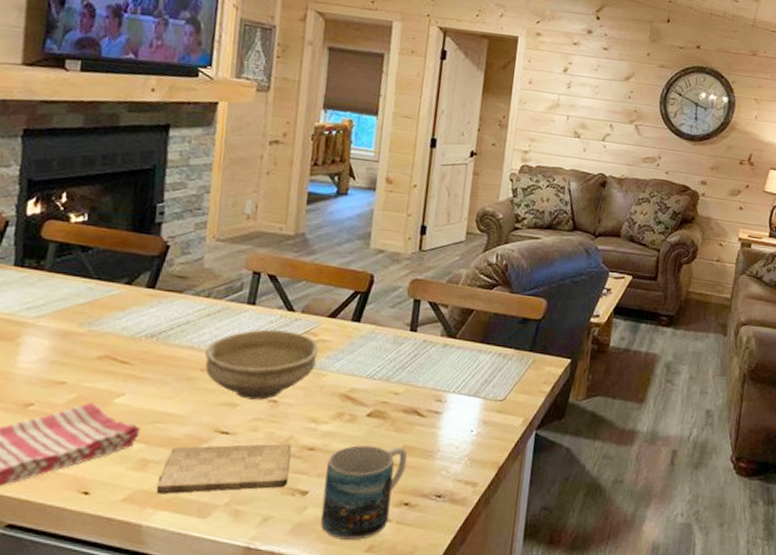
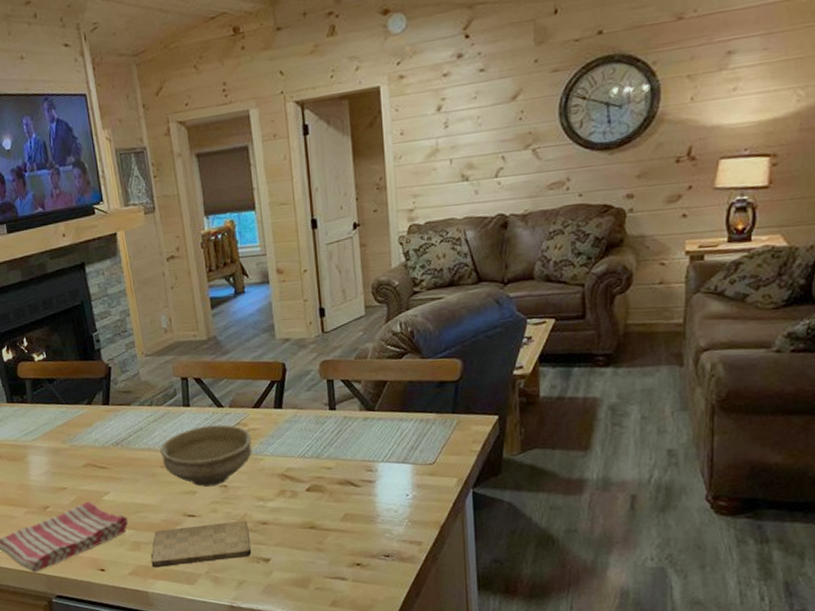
mug: present [320,445,408,541] -> none [281,515,352,598]

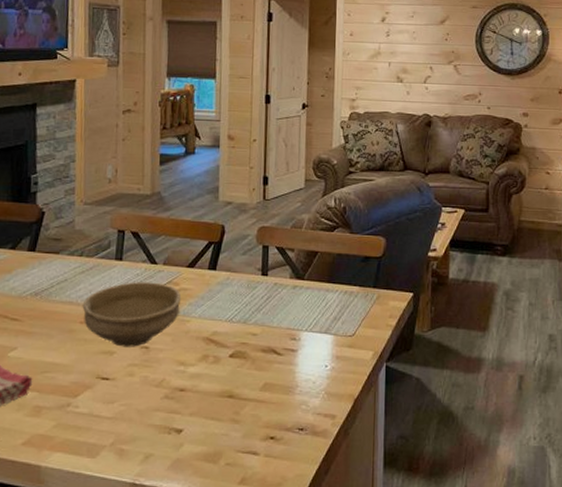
cutting board: present [150,520,252,568] -> none [50,386,165,437]

